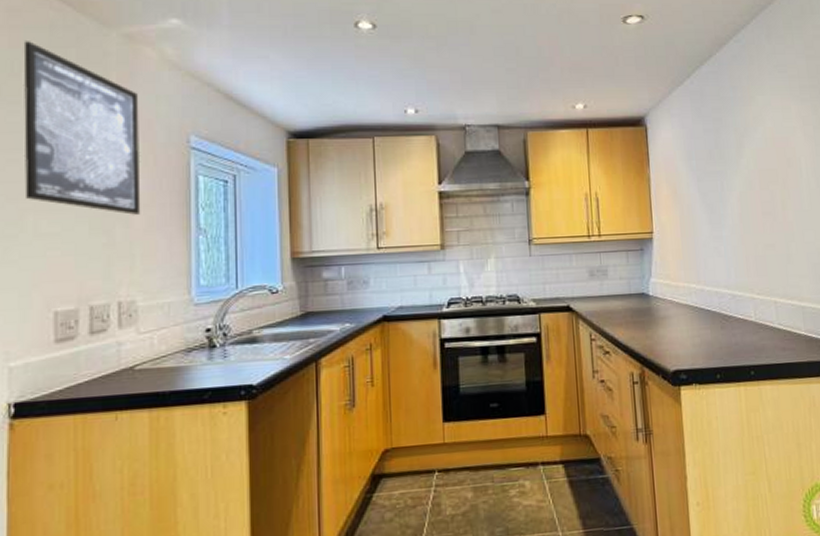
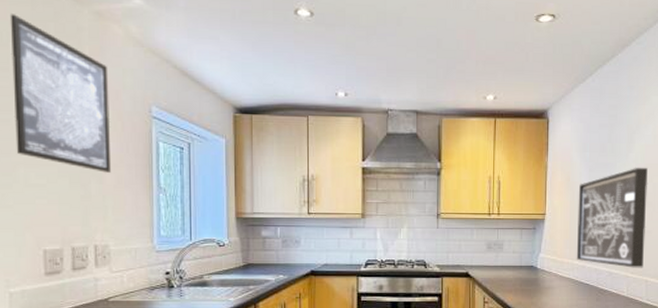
wall art: none [688,173,770,288] -> present [576,167,648,268]

